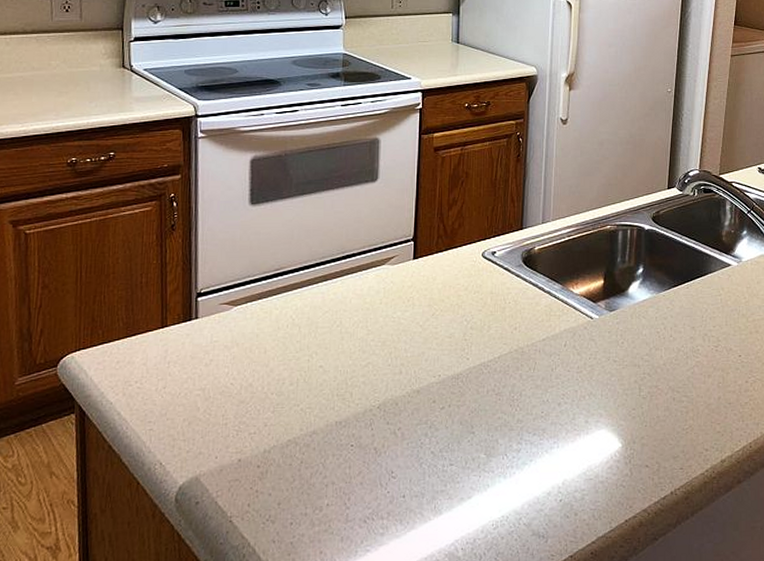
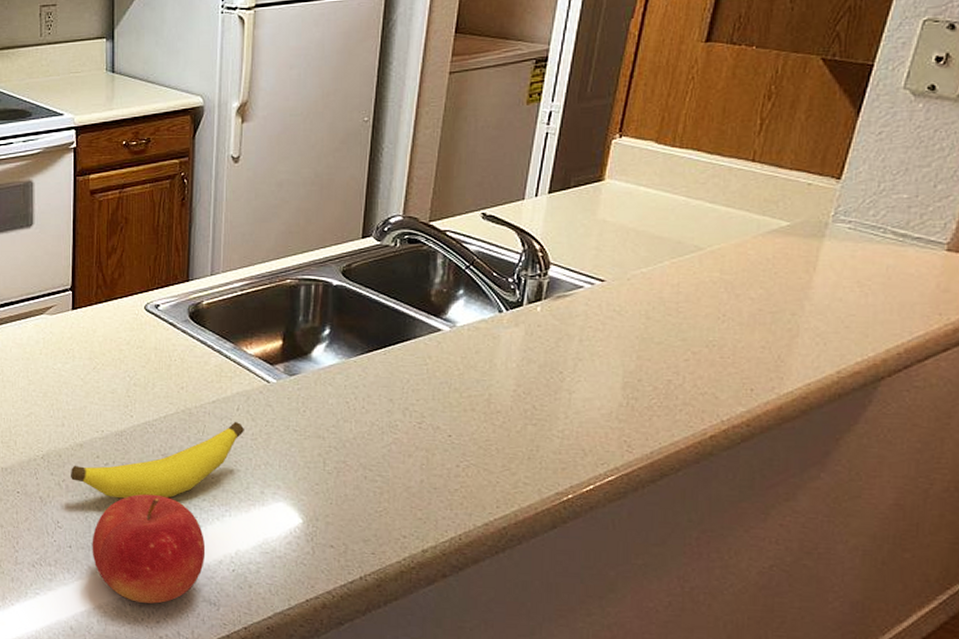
banana: none [407,357,571,441] -> present [71,422,244,499]
fruit: none [425,433,535,545] -> present [92,494,206,604]

